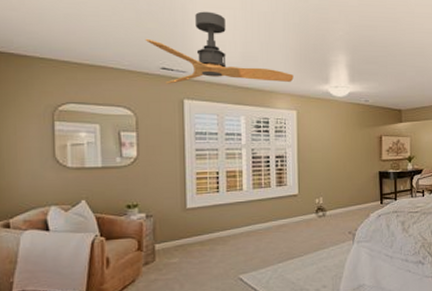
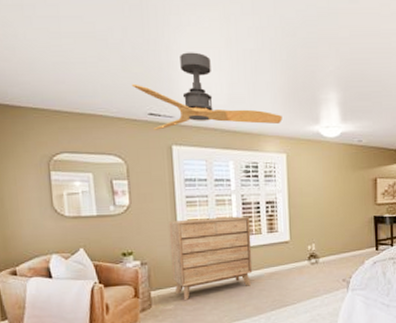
dresser: none [177,169,261,254] -> present [168,216,253,301]

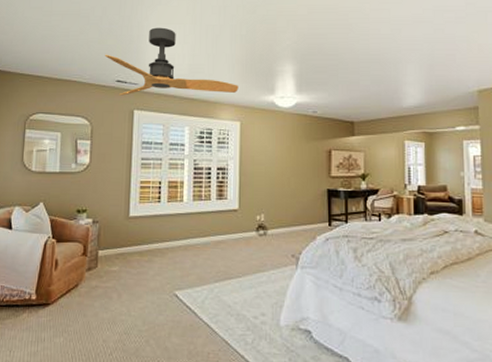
dresser: present [168,216,253,301] -> none [120,180,200,264]

